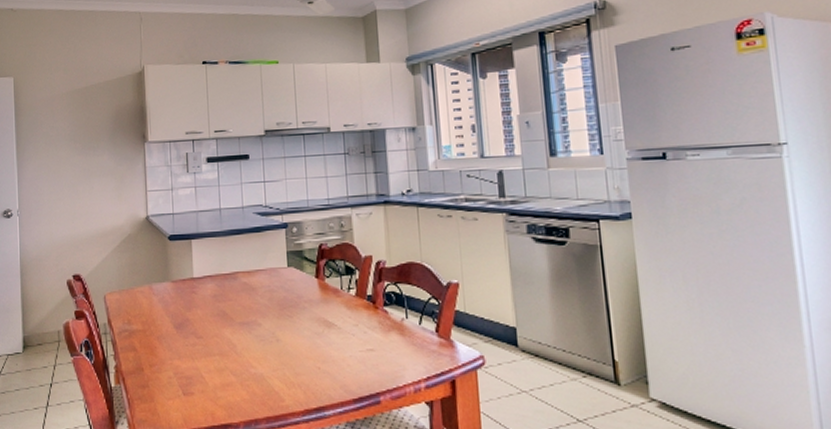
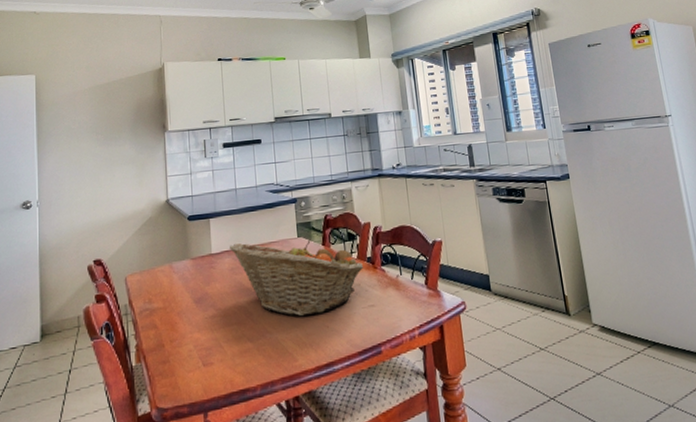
fruit basket: none [213,268,362,354] -> present [230,240,363,317]

